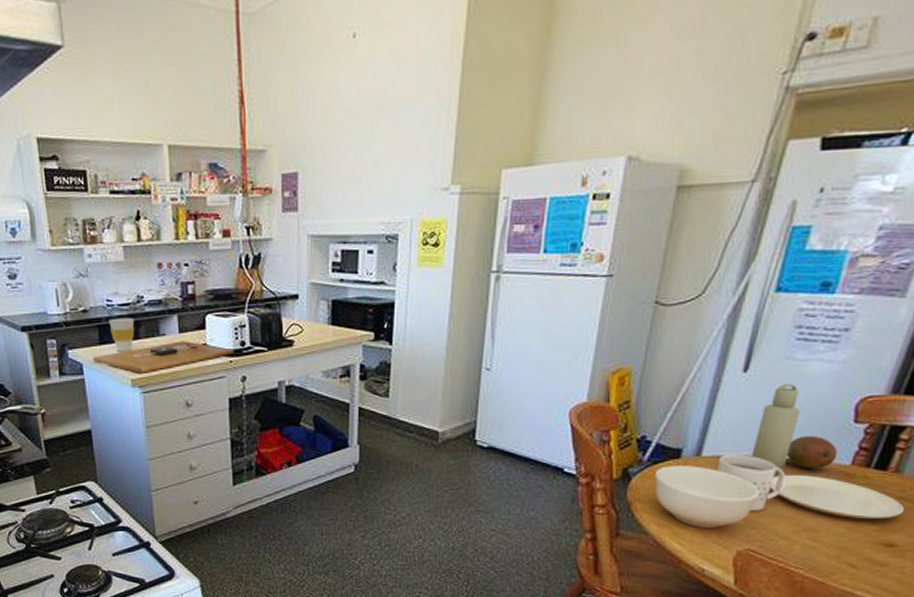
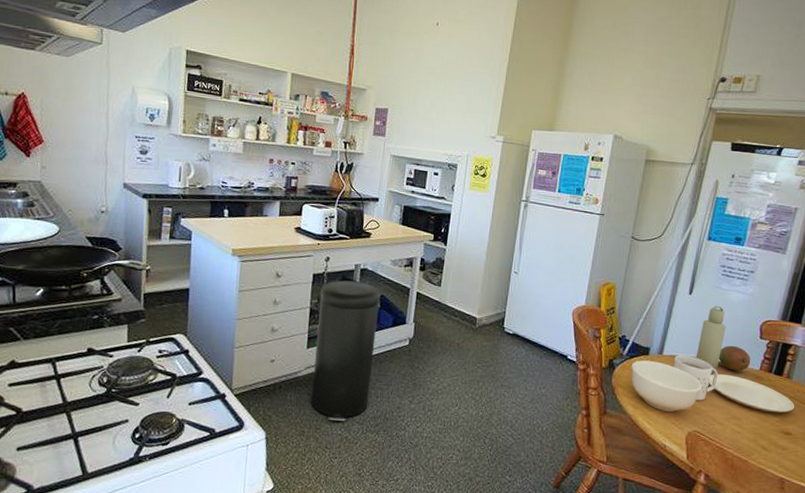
cutting board: present [93,341,234,373] -> none [202,222,323,245]
cup: present [109,317,135,352] -> none [221,197,244,226]
pedal bin: none [240,402,314,564] -> present [311,280,381,422]

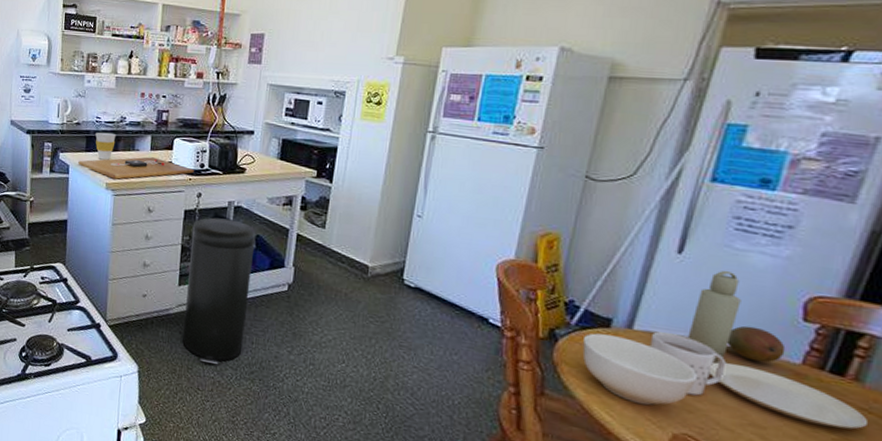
cutting board: none [202,222,323,245] -> present [78,157,194,180]
cup: none [221,197,244,226] -> present [95,132,116,160]

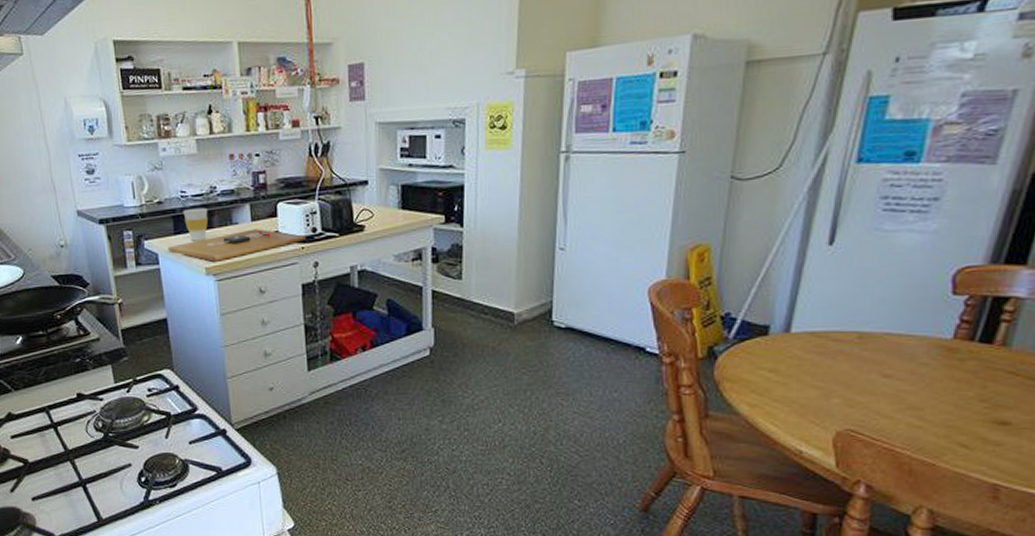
pedal bin: present [182,217,256,366] -> none [313,286,389,450]
bowl: present [582,333,698,406] -> none [743,342,857,408]
mug: present [649,331,727,396] -> none [808,330,883,389]
bottle: present [687,270,741,364] -> none [844,254,893,353]
plate: present [708,362,867,430] -> none [866,349,1015,397]
fruit: present [727,325,786,363] -> none [882,308,938,344]

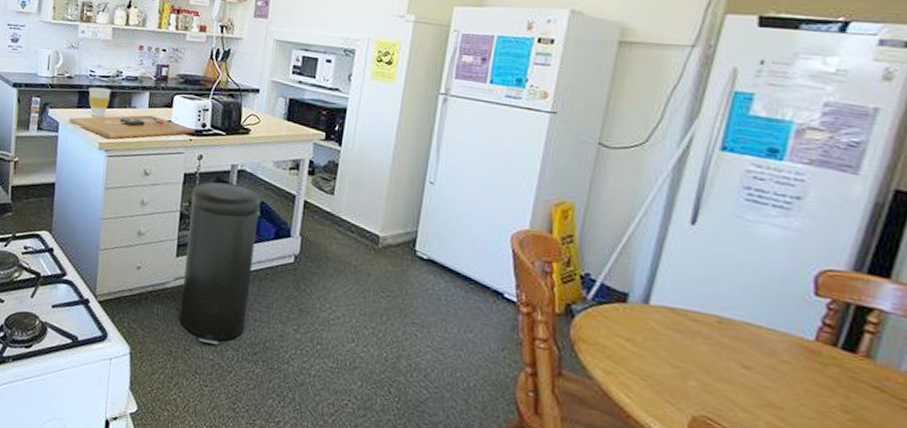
pedal bin: none [313,286,389,450] -> present [179,182,261,346]

